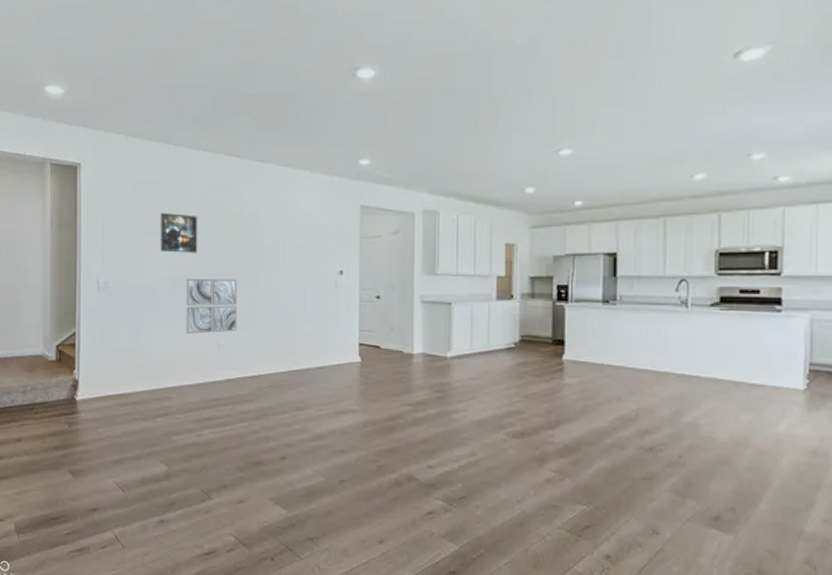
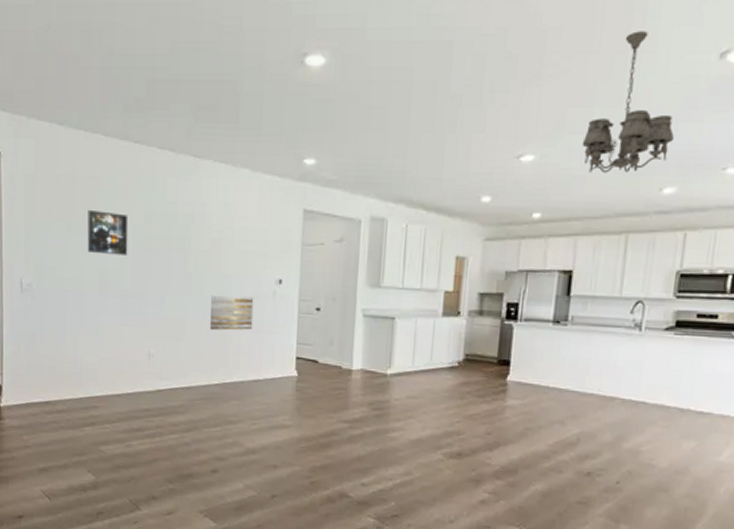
wall art: present [186,278,238,334] -> none [114,282,170,342]
wall art: none [275,287,317,320] -> present [209,295,254,331]
chandelier: none [615,37,700,163] -> present [582,31,675,173]

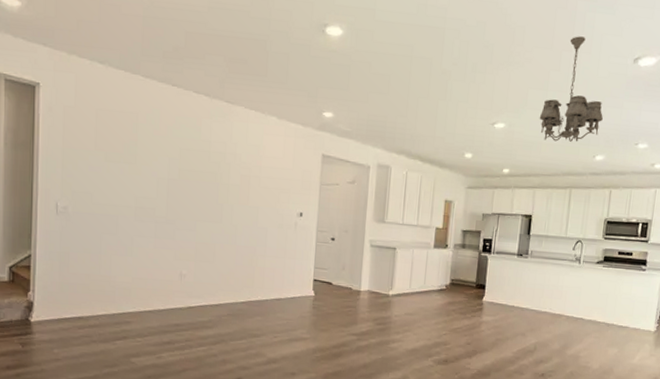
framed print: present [87,209,129,255] -> none [124,142,165,185]
wall art: present [209,295,254,331] -> none [238,224,278,256]

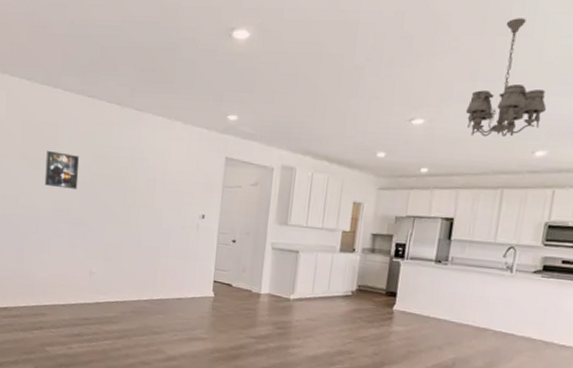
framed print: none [124,142,165,185] -> present [44,150,80,189]

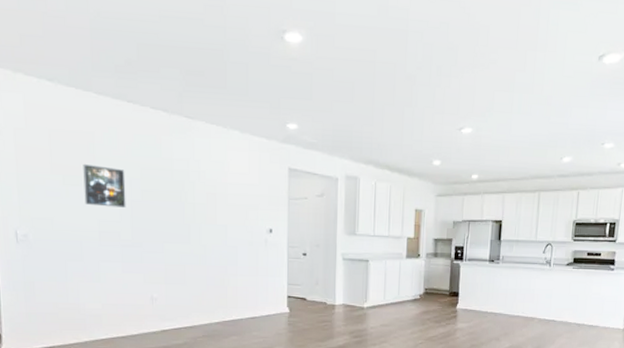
chandelier: present [465,18,547,137] -> none [506,34,570,145]

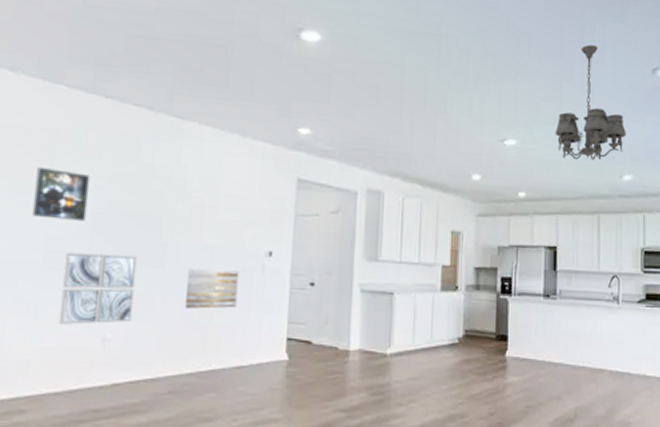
wall art: none [115,232,170,288] -> present [58,252,138,325]
wall art: none [208,243,248,275] -> present [185,268,240,309]
chandelier: none [506,34,570,145] -> present [555,45,627,161]

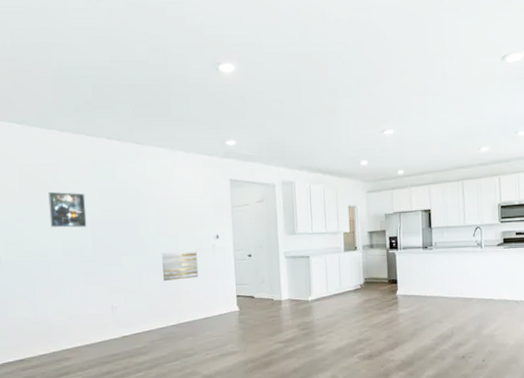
wall art: present [58,252,138,325] -> none [78,248,128,299]
chandelier: present [555,45,627,161] -> none [424,43,483,140]

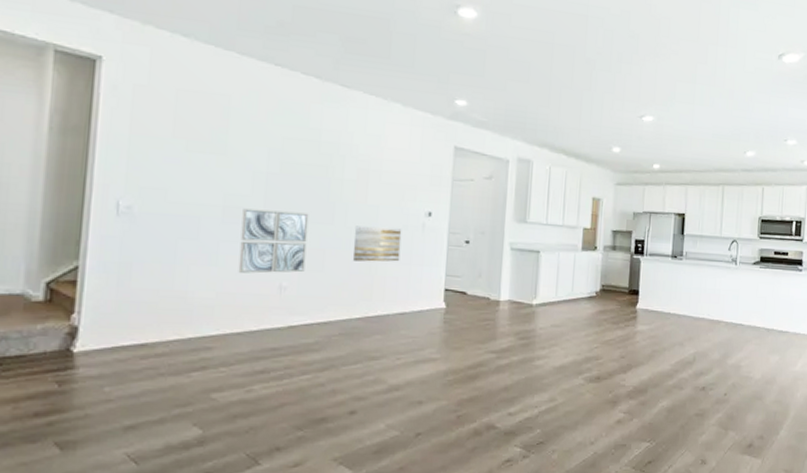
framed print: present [48,191,87,228] -> none [210,128,264,180]
wall art: none [78,248,128,299] -> present [238,208,309,274]

